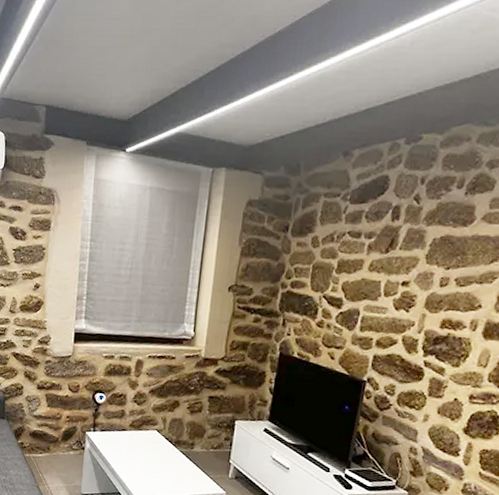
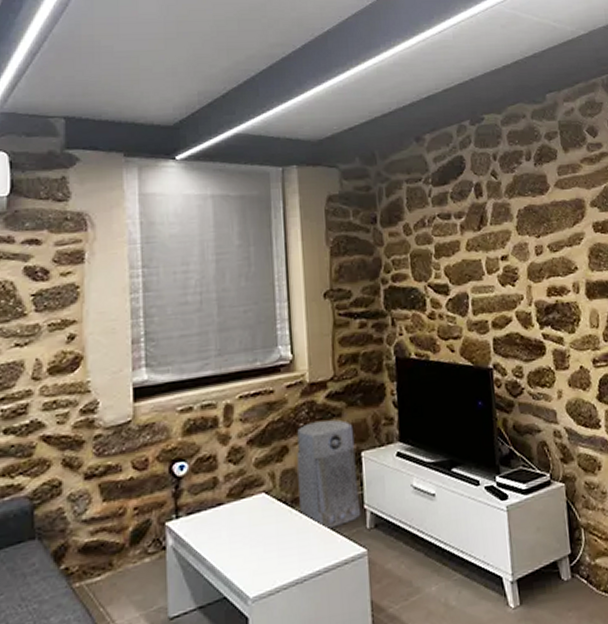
air purifier: none [180,388,232,470] -> present [297,420,361,529]

